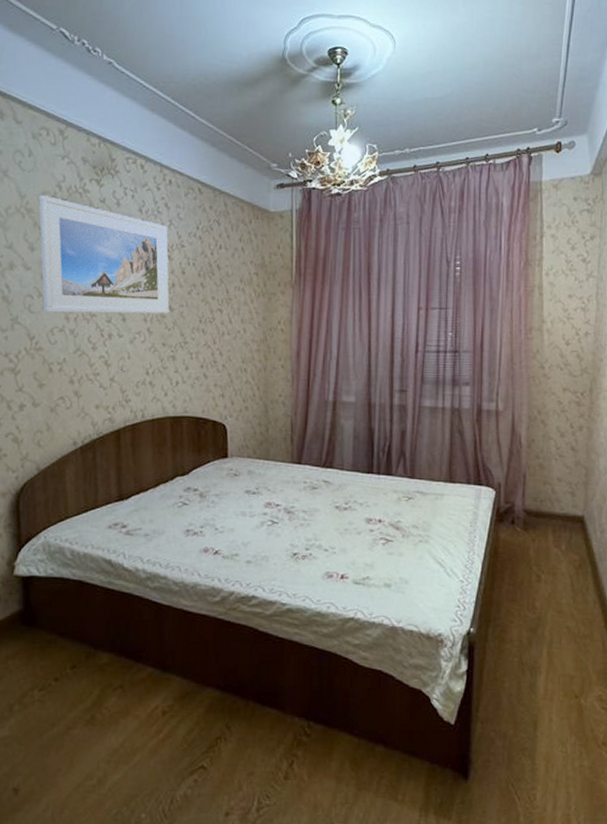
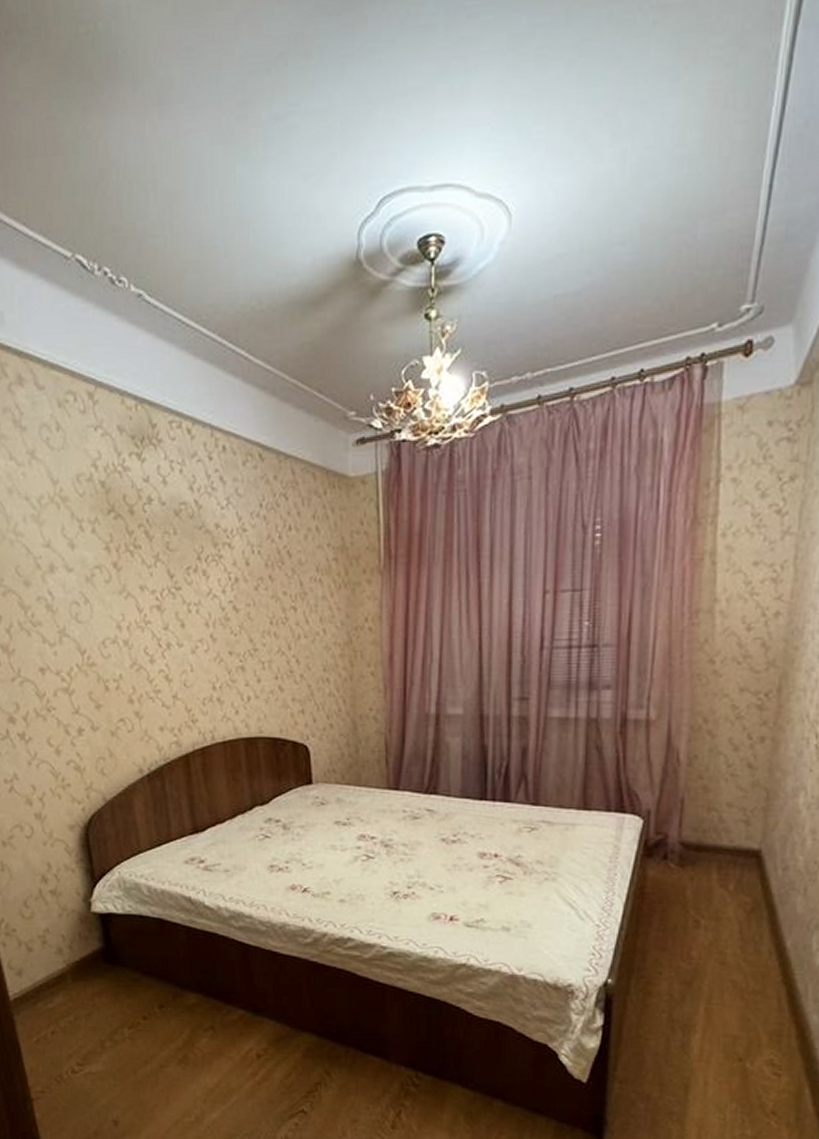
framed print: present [38,195,170,314] -> none [73,479,234,621]

